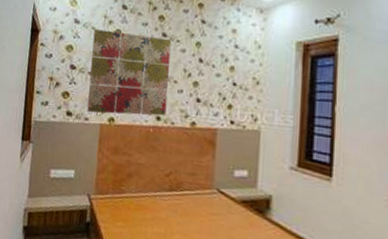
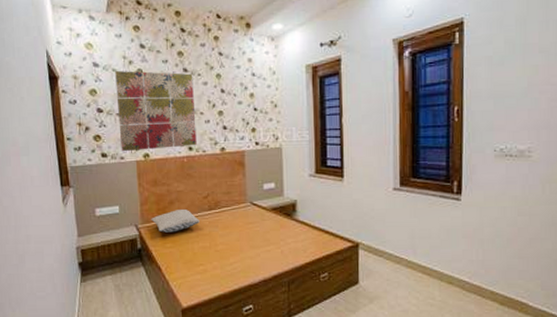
pillow: none [105,184,157,210] -> present [151,210,200,233]

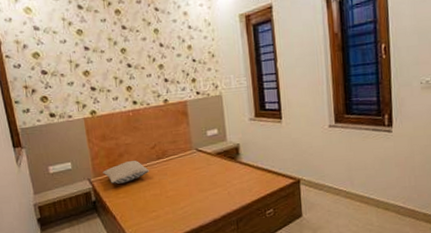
wall art: present [115,70,197,152] -> none [56,30,141,111]

